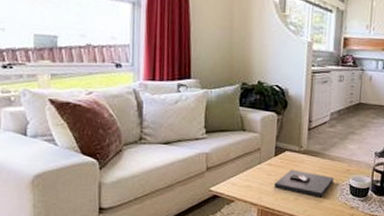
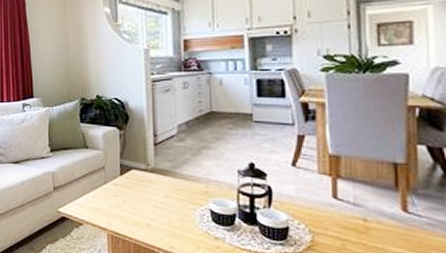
book: present [273,169,334,197] -> none [122,190,190,224]

